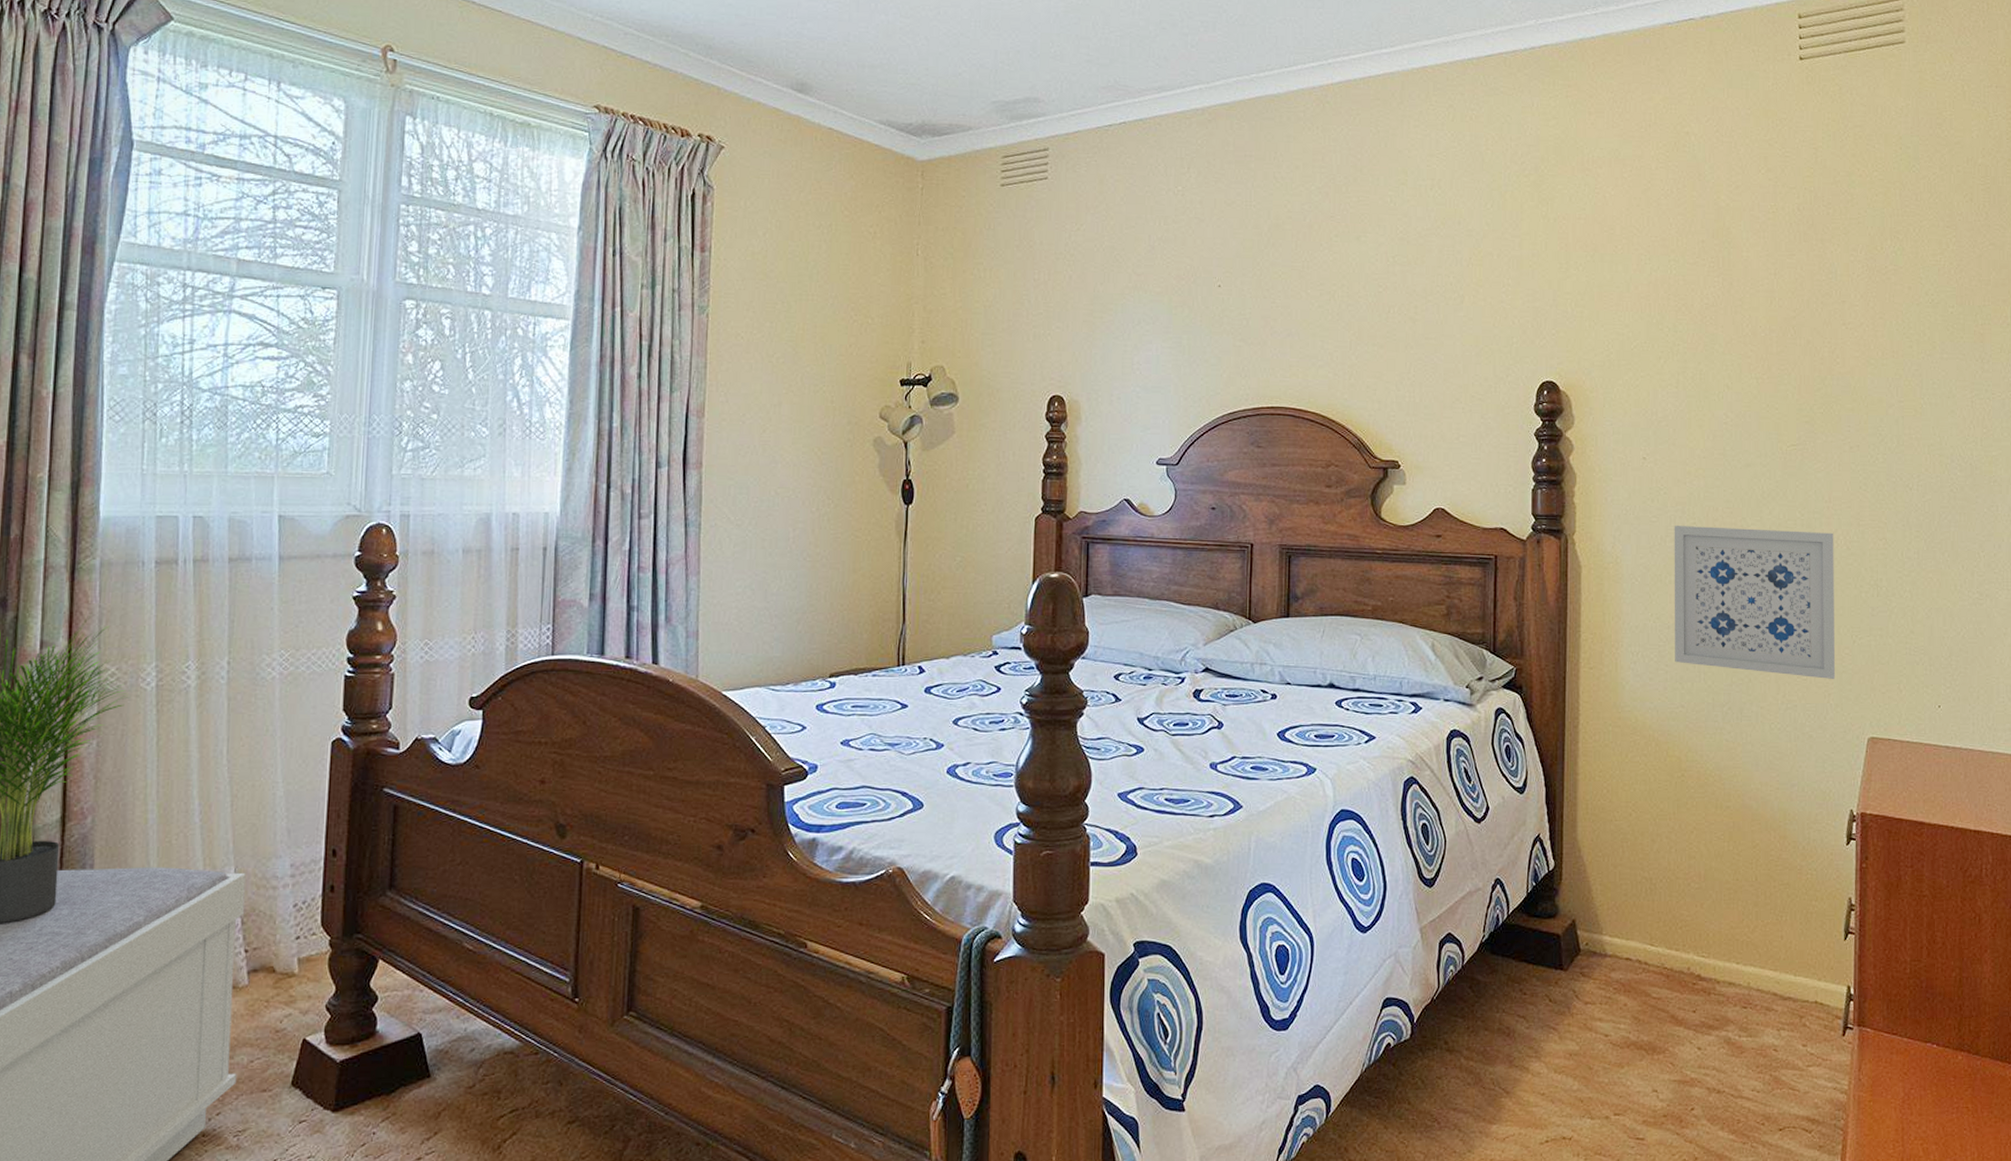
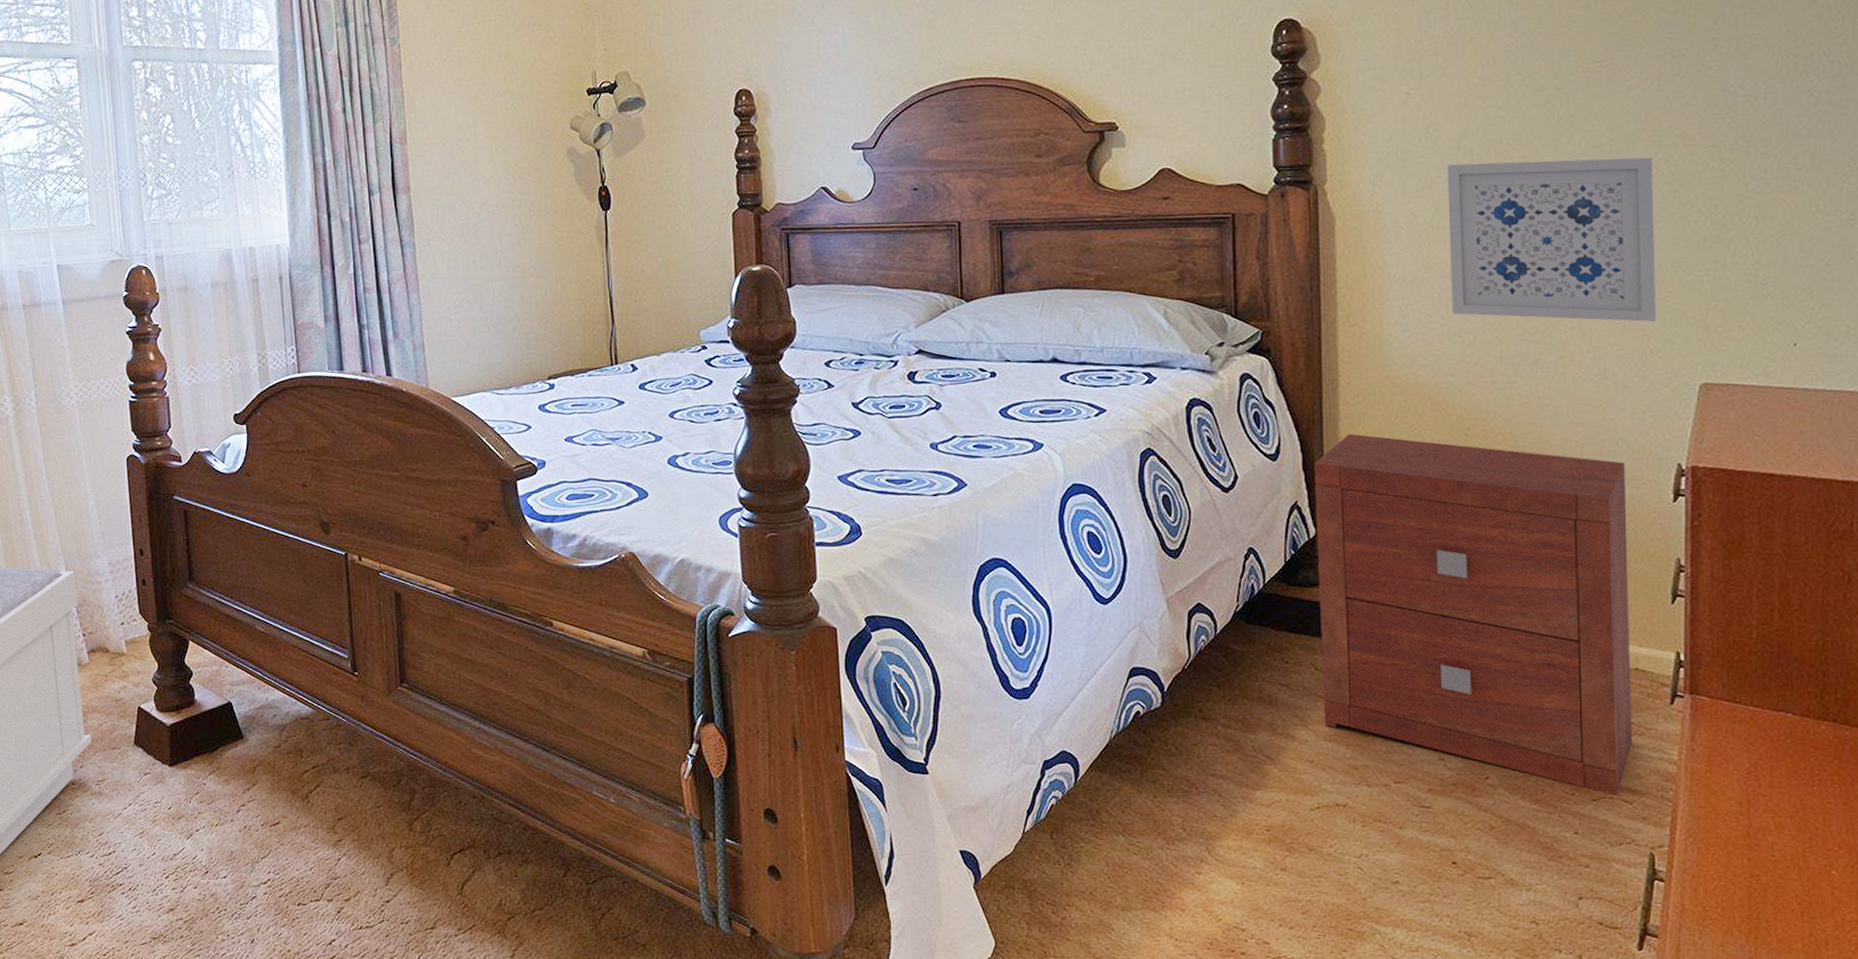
nightstand: none [1555,770,1812,1125] -> present [1314,433,1633,795]

